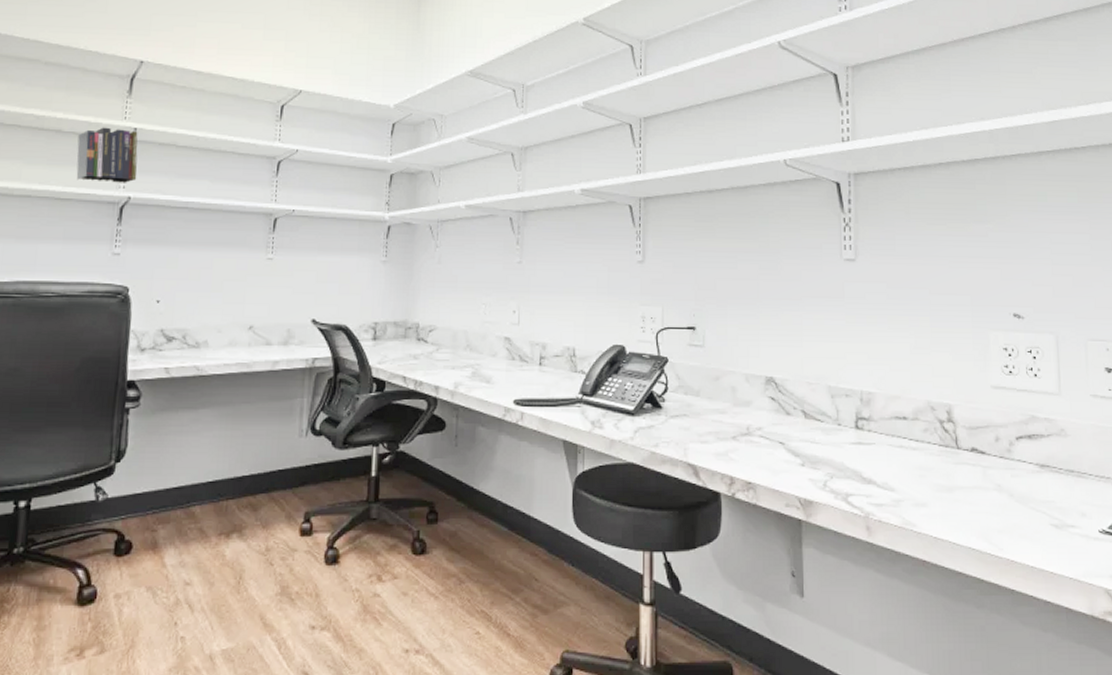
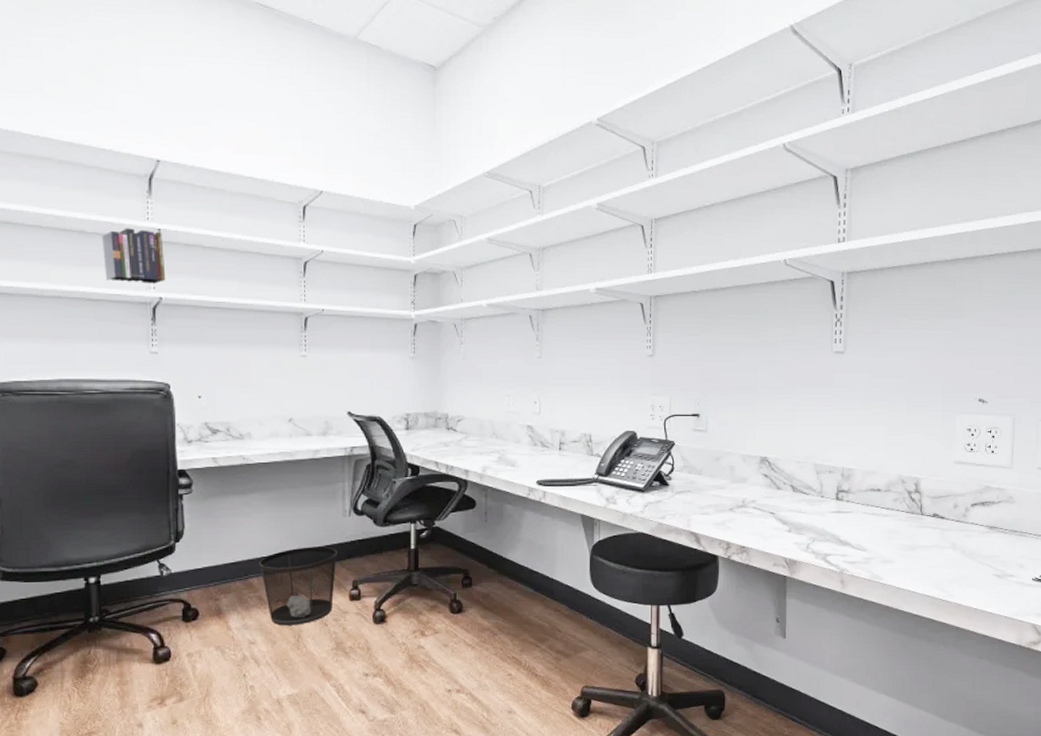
waste bin: none [203,471,290,564] -> present [258,546,337,626]

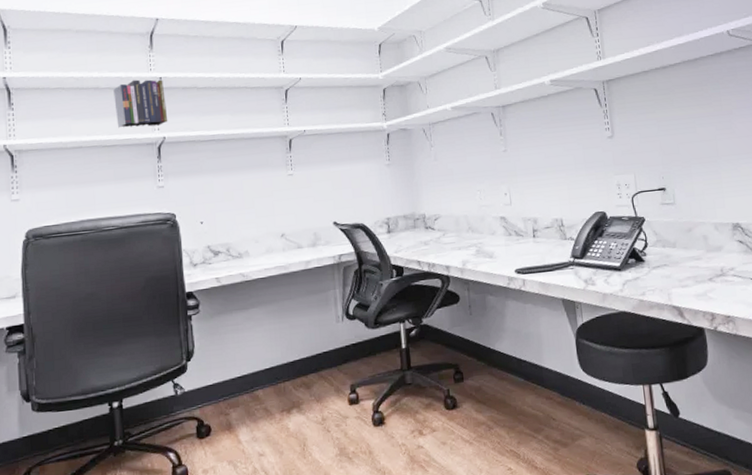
waste bin: present [258,546,337,626] -> none [262,353,334,436]

